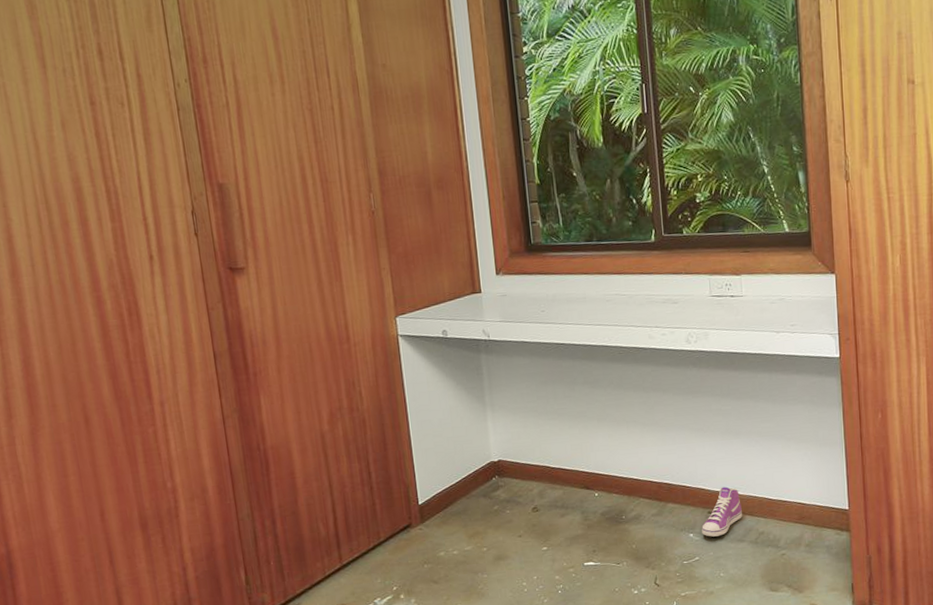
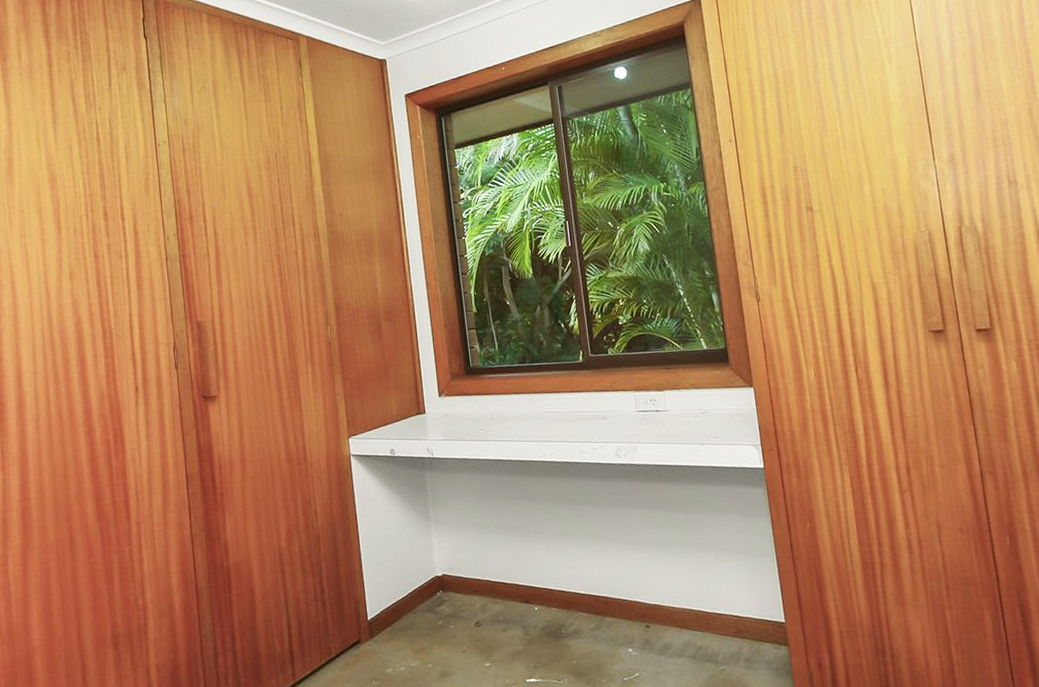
sneaker: present [701,486,742,537] -> none [640,599,679,652]

